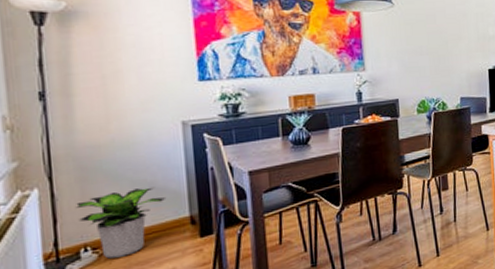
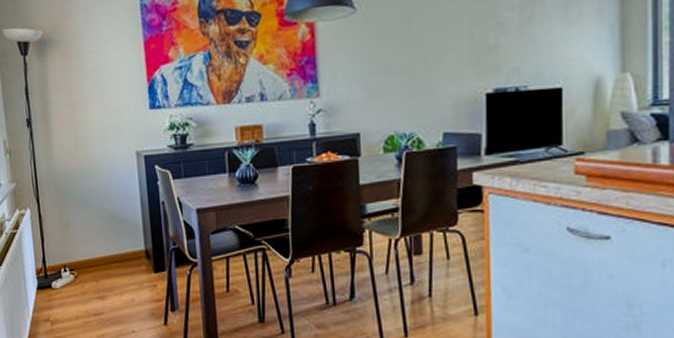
potted plant: present [76,187,167,259] -> none [57,217,125,281]

